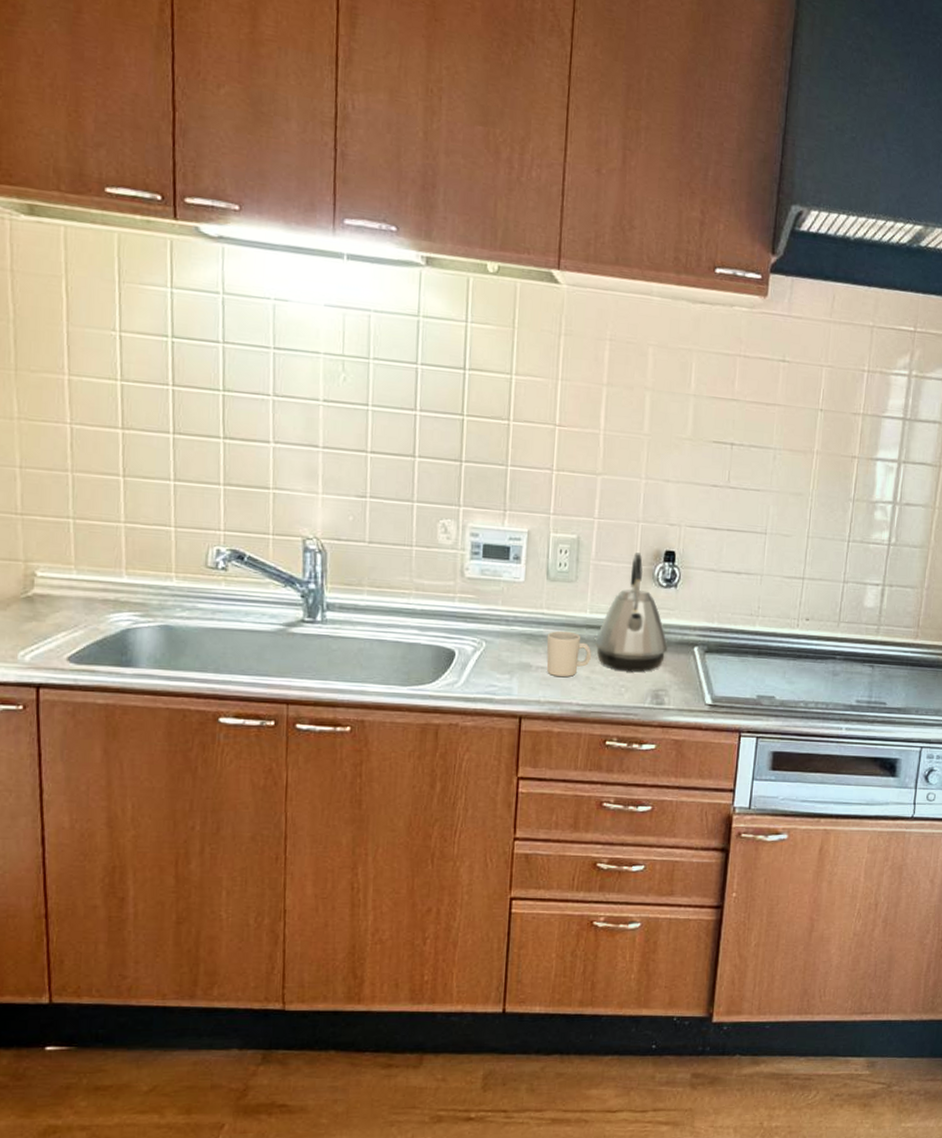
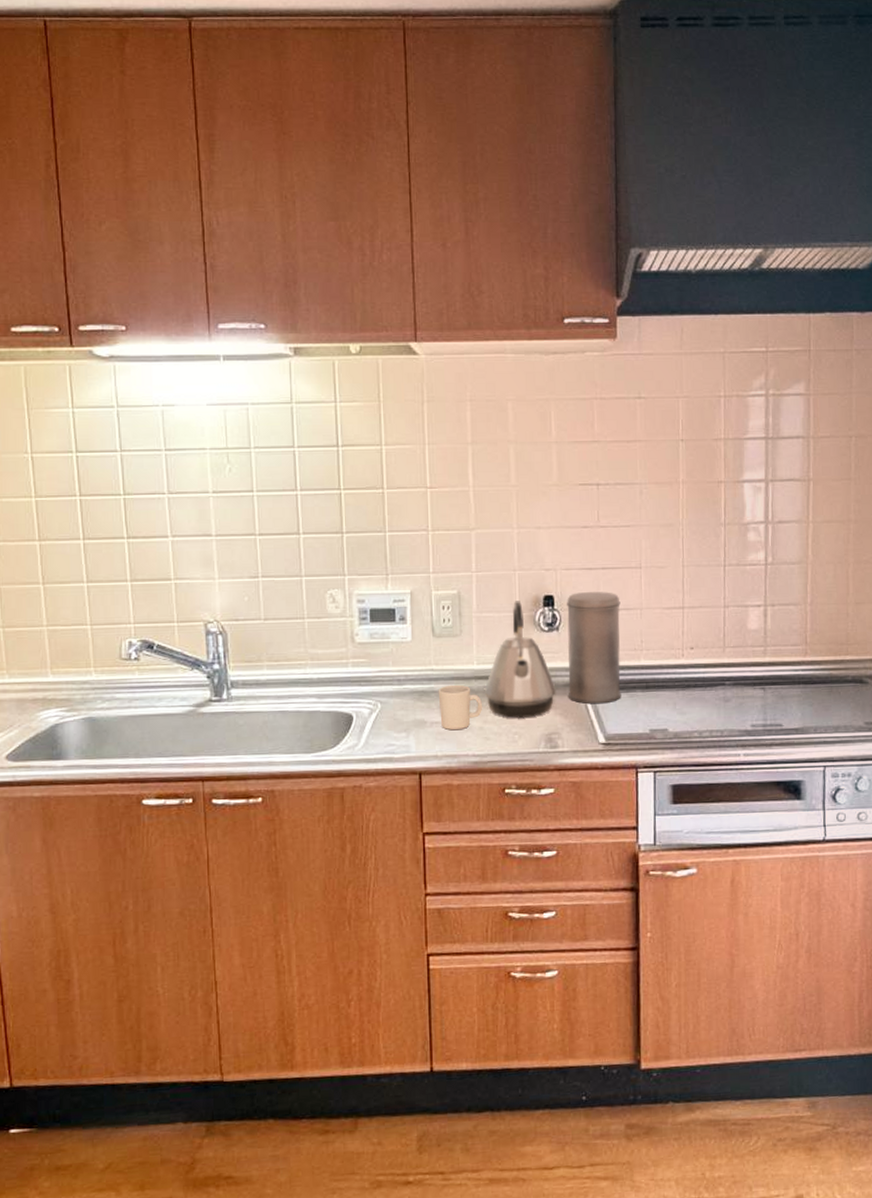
canister: none [679,551,742,665] -> present [567,592,621,704]

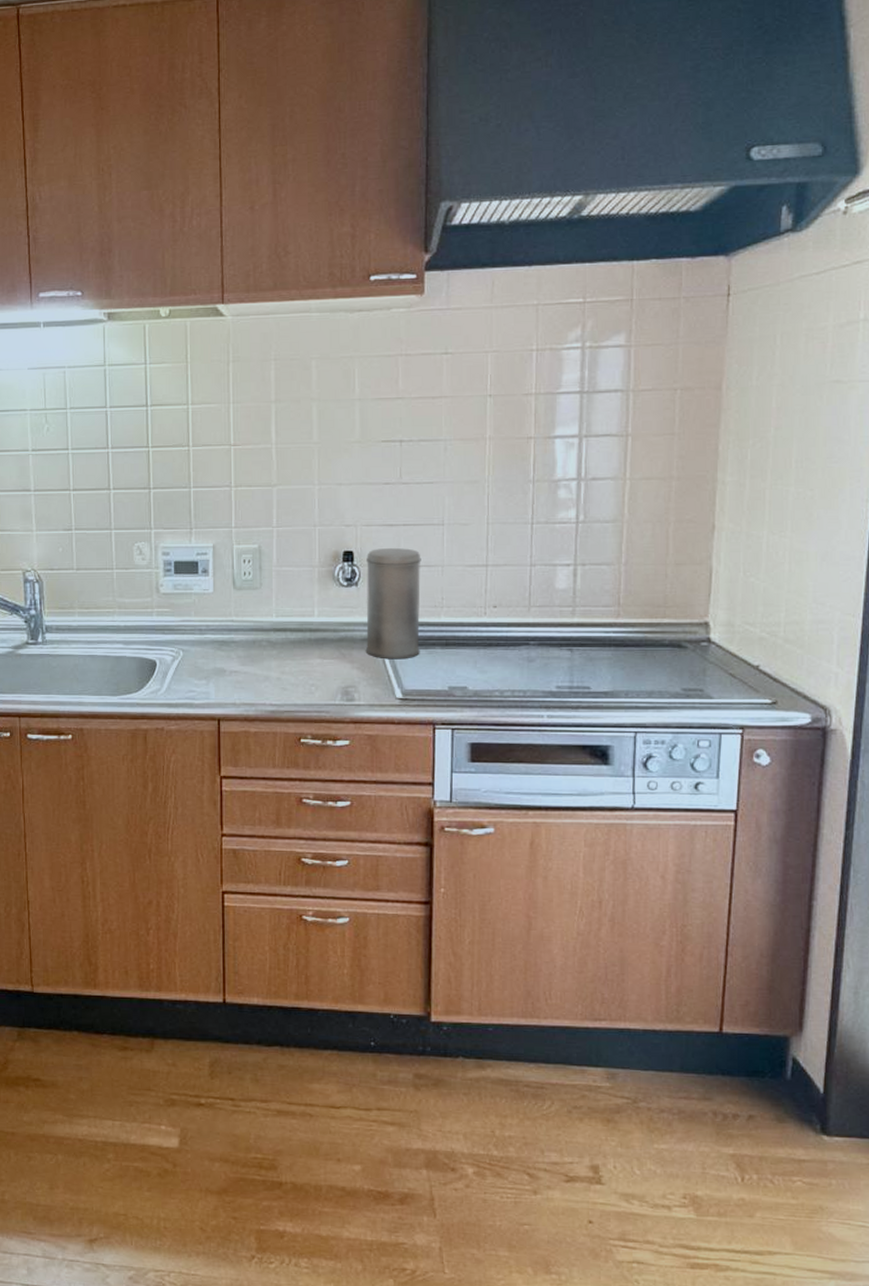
mug: present [438,684,483,731] -> none [237,635,281,680]
kettle: present [484,601,556,718] -> none [282,556,354,670]

